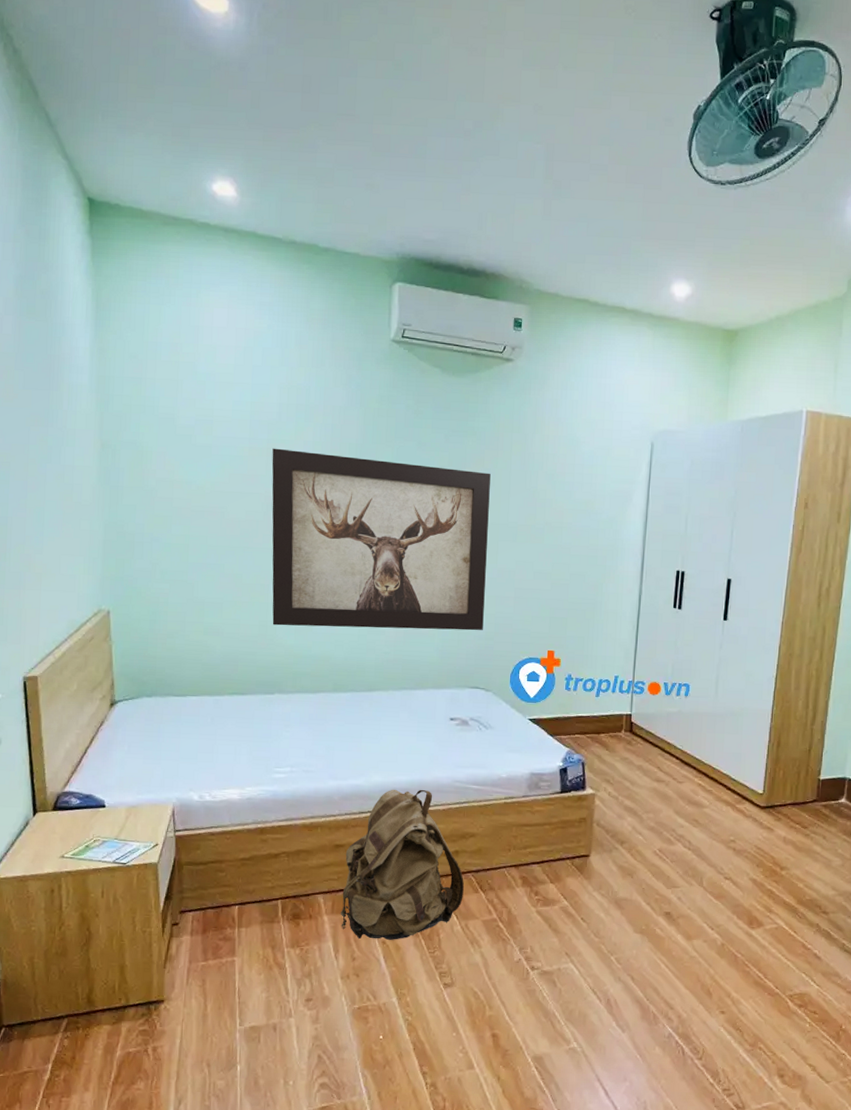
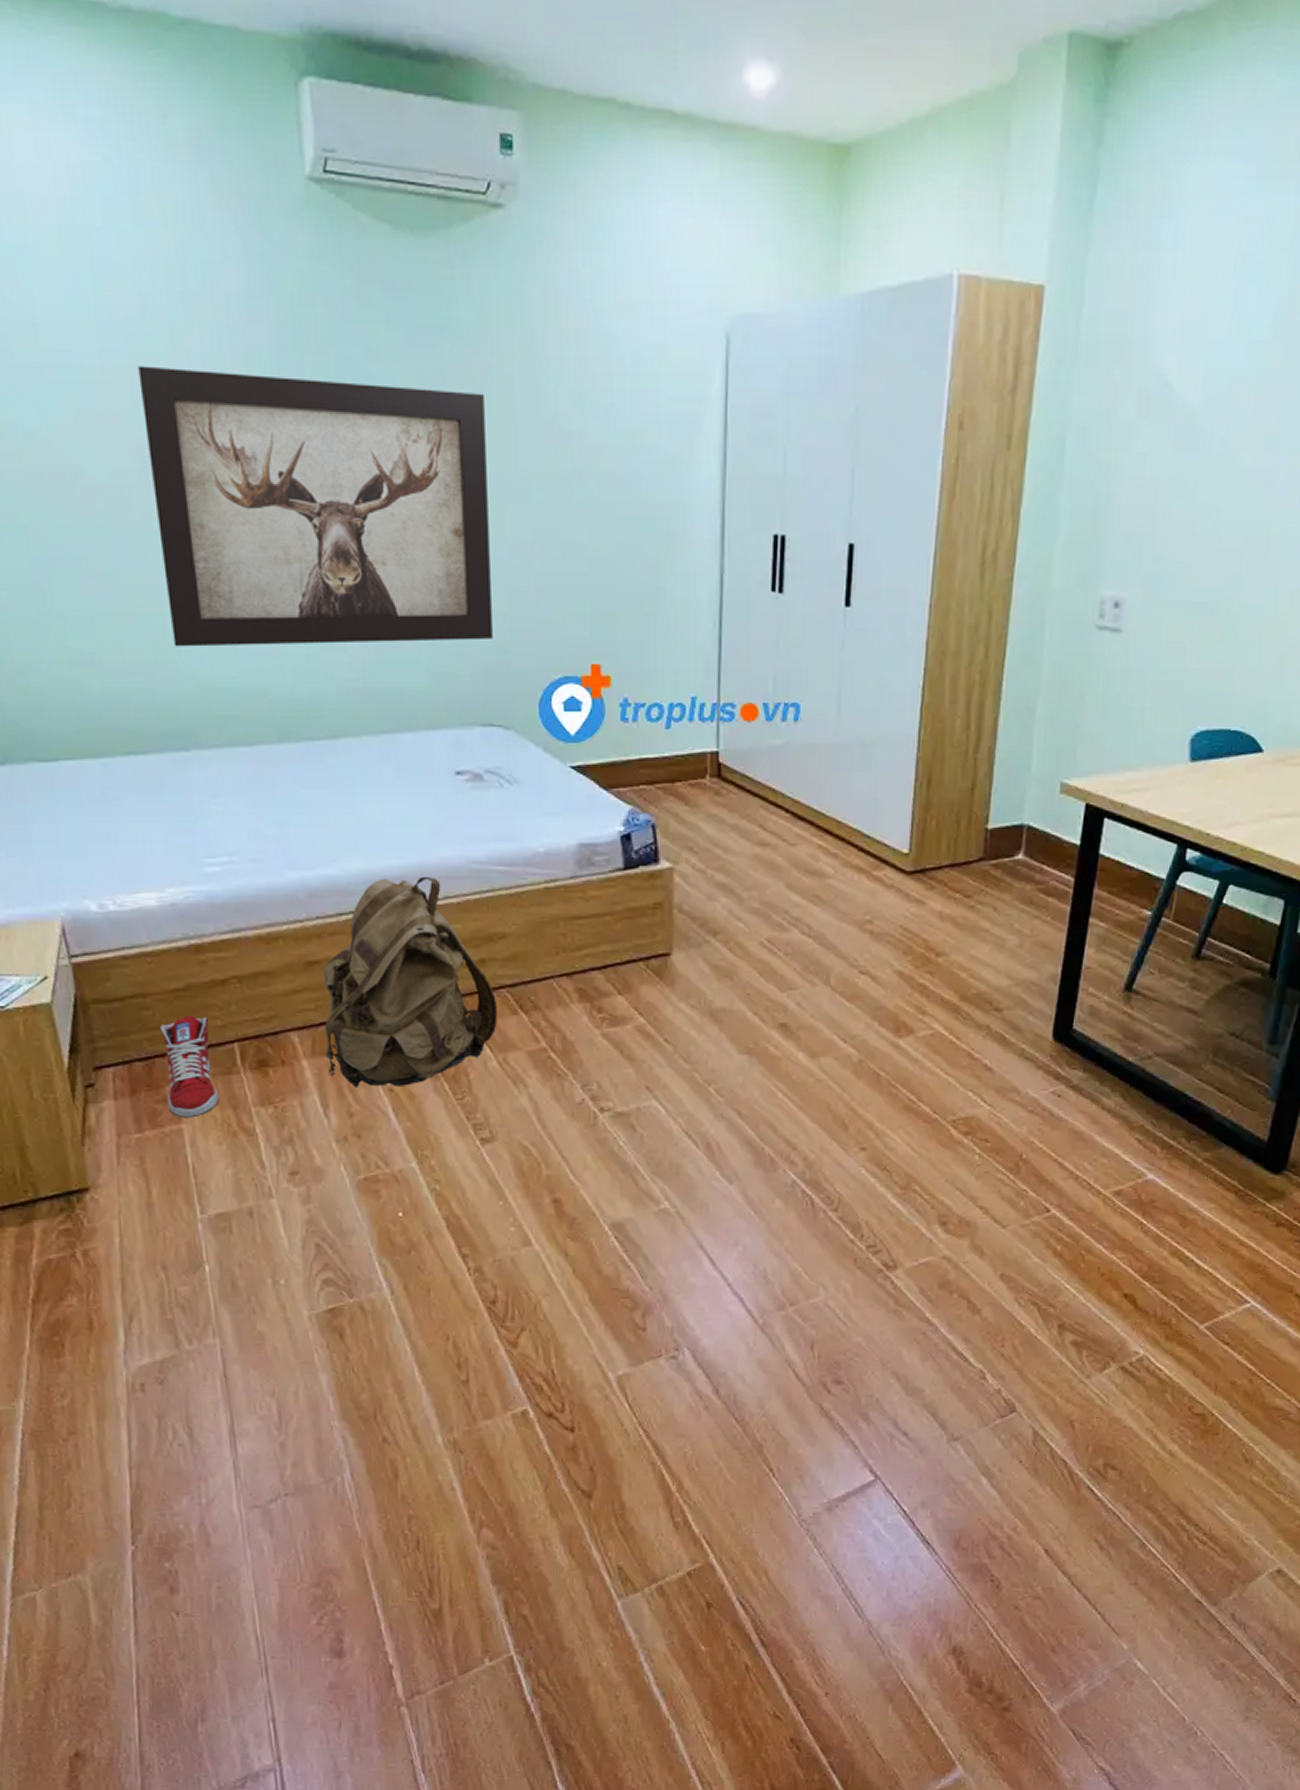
sneaker: none [227,878,263,953] -> present [160,1015,219,1118]

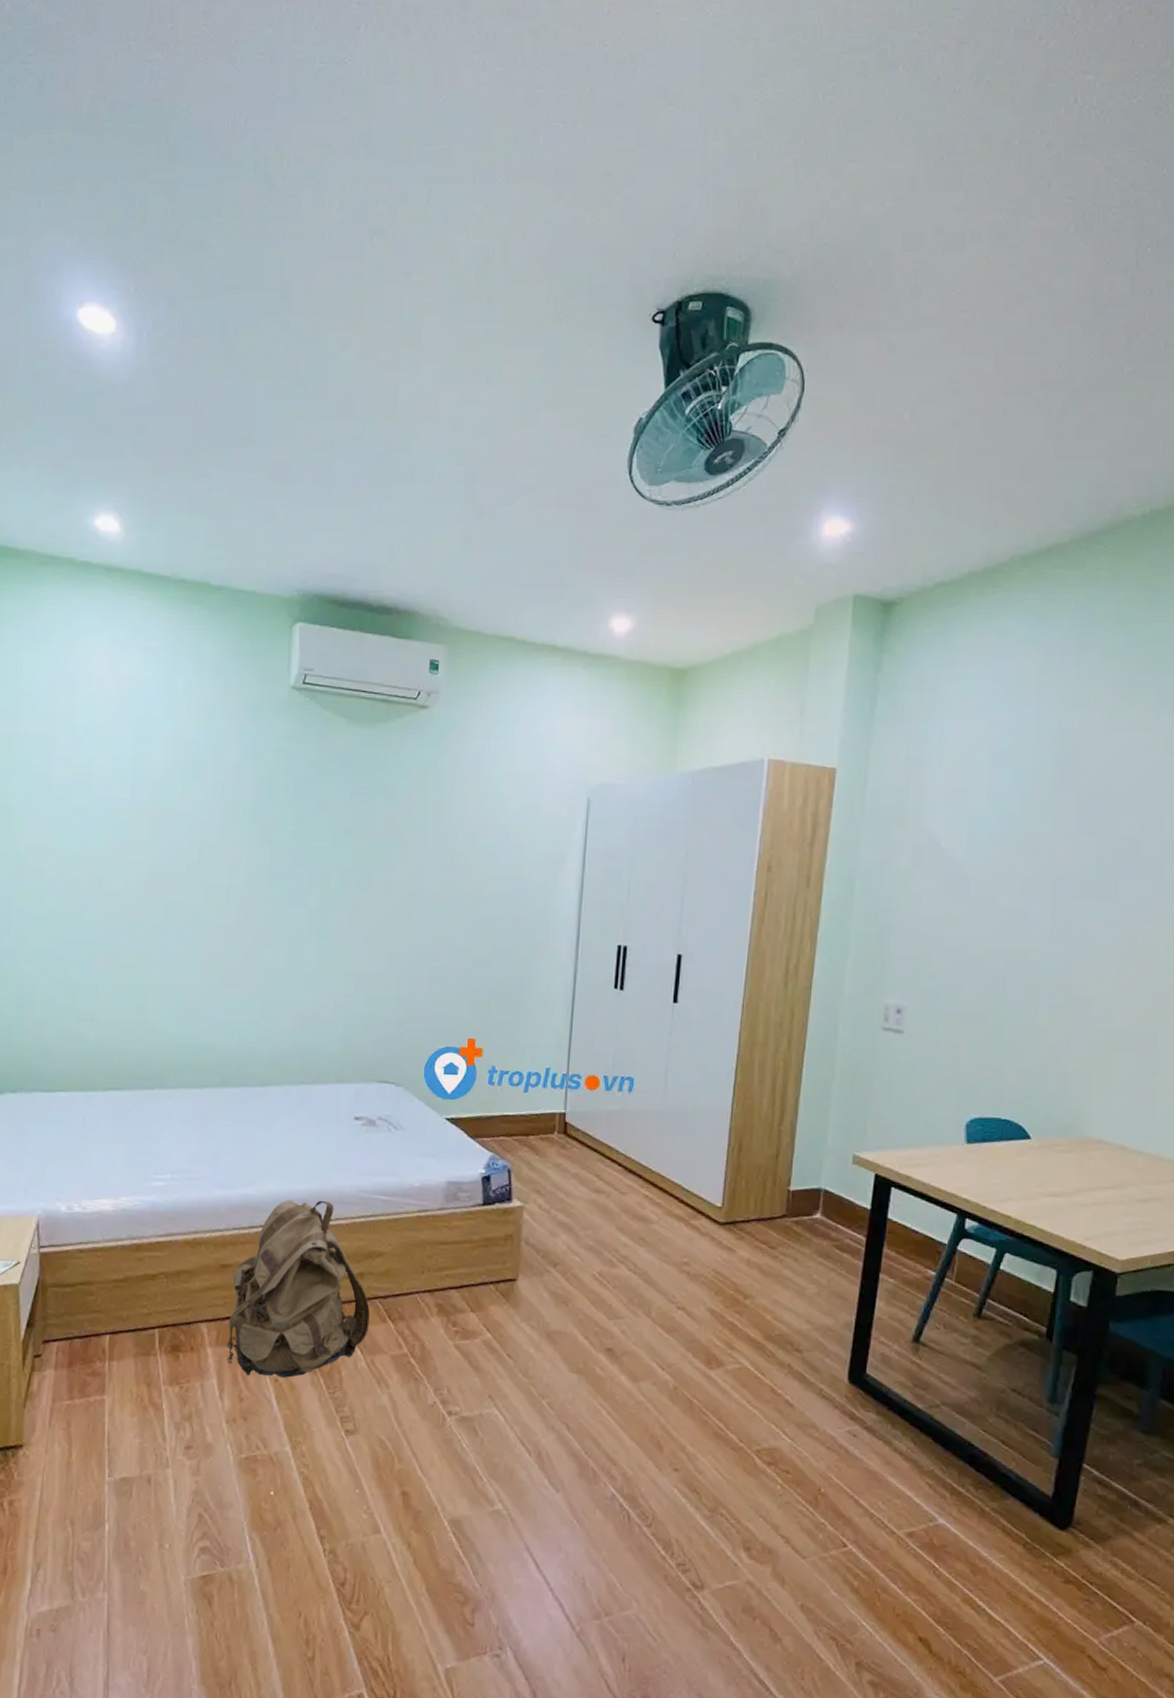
wall art: present [138,366,493,647] -> none [153,810,403,1016]
sneaker: present [160,1015,219,1118] -> none [95,1302,137,1391]

